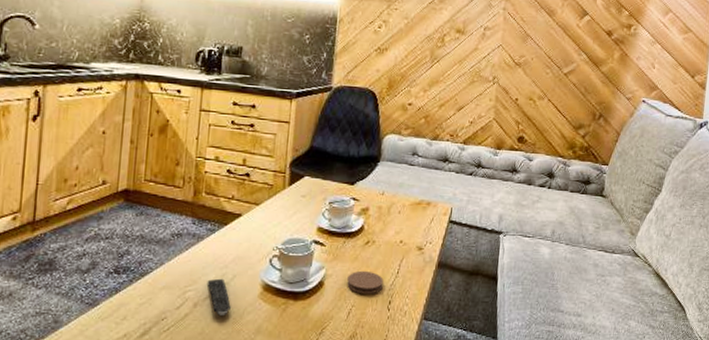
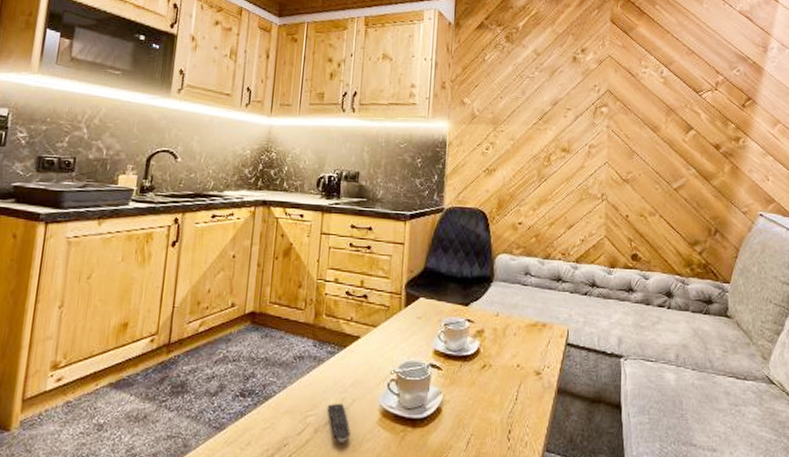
coaster: present [347,270,383,294] -> none [465,396,502,423]

